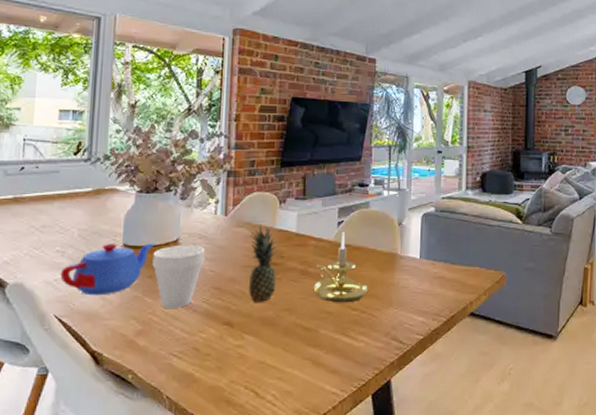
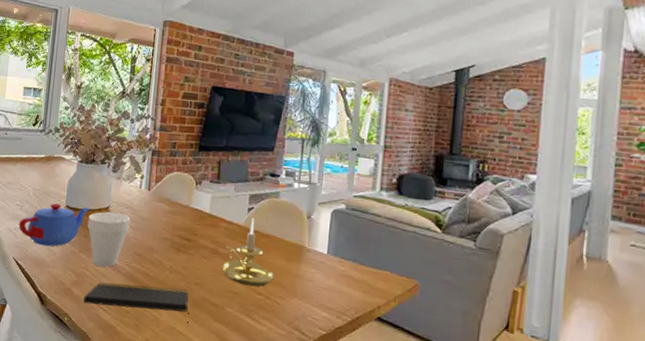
notepad: none [152,318,279,355] -> present [83,282,189,324]
fruit: present [248,225,277,302] -> none [164,202,192,273]

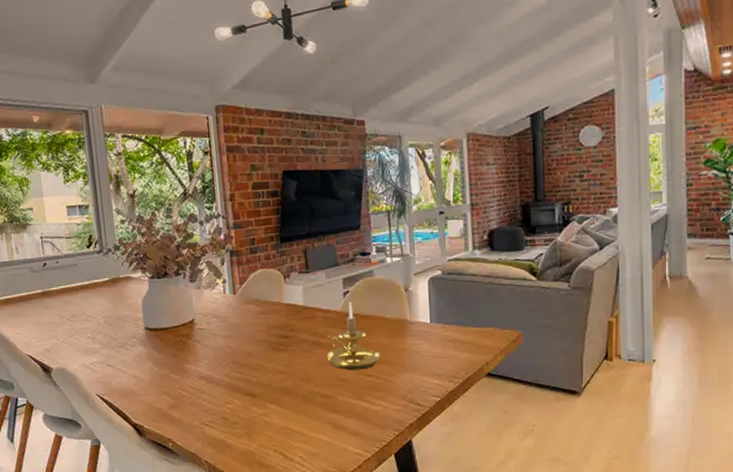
teapot: present [18,203,90,247] -> none [94,324,173,376]
notepad: present [83,282,189,324] -> none [185,387,302,424]
cup: present [87,211,131,267] -> none [173,324,221,383]

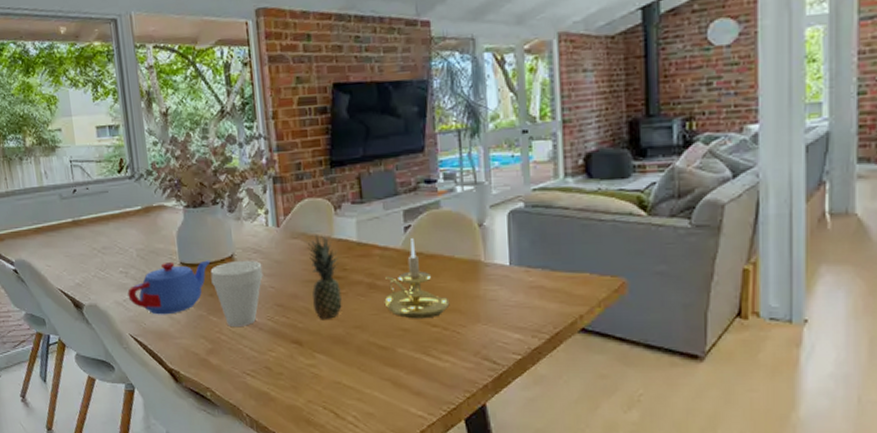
teapot: none [94,324,173,376] -> present [127,260,211,315]
cup: none [173,324,221,383] -> present [210,260,263,326]
fruit: none [258,300,291,374] -> present [305,235,342,319]

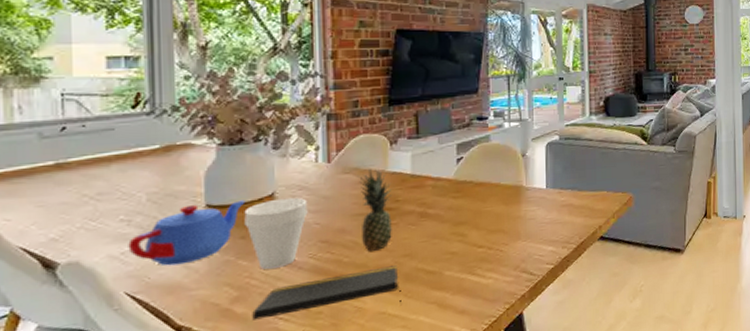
notepad: none [224,336,355,375] -> present [252,265,401,321]
candle holder: present [384,239,450,319] -> none [434,169,495,242]

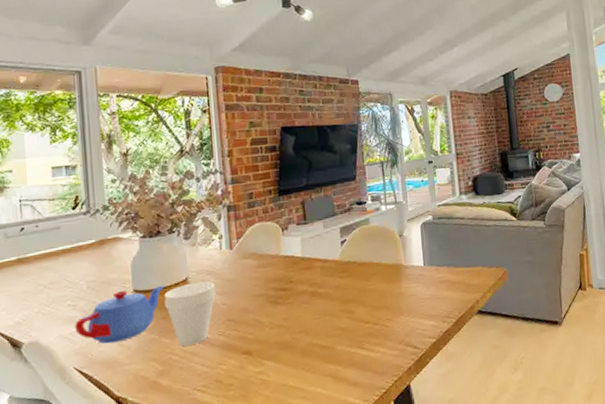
notepad: present [252,265,401,321] -> none [175,341,300,392]
fruit: present [357,168,392,251] -> none [256,253,289,329]

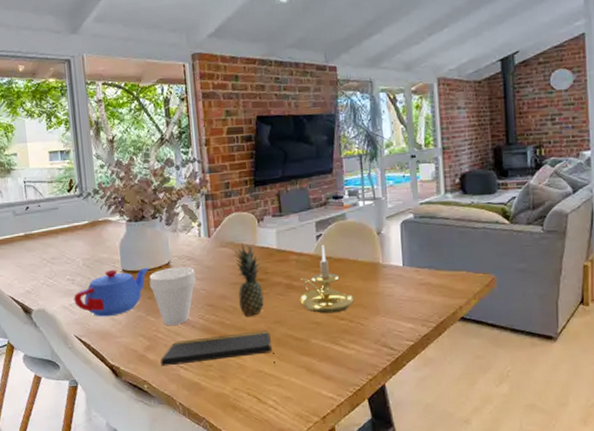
notepad: none [175,341,300,392] -> present [160,330,275,366]
fruit: none [256,253,289,329] -> present [233,243,264,316]
candle holder: none [325,250,379,319] -> present [299,245,355,314]

